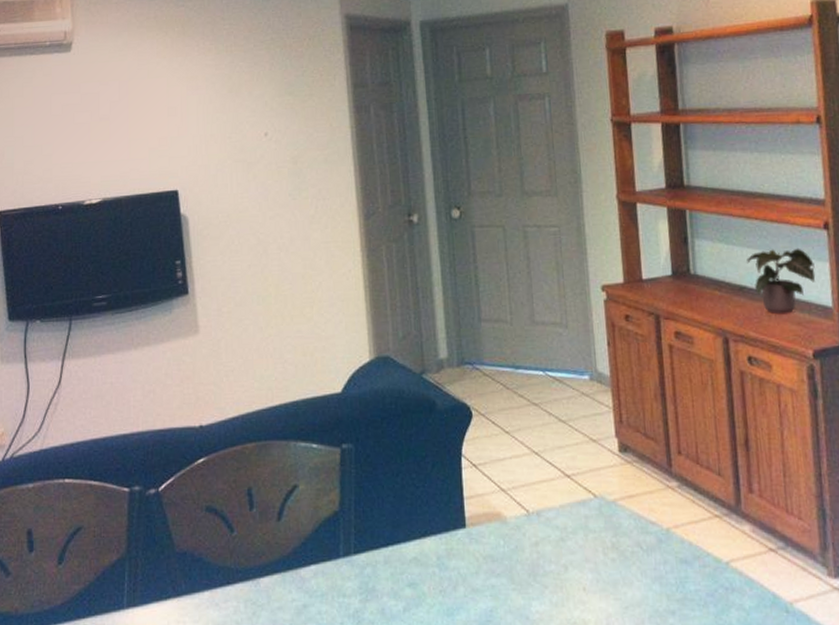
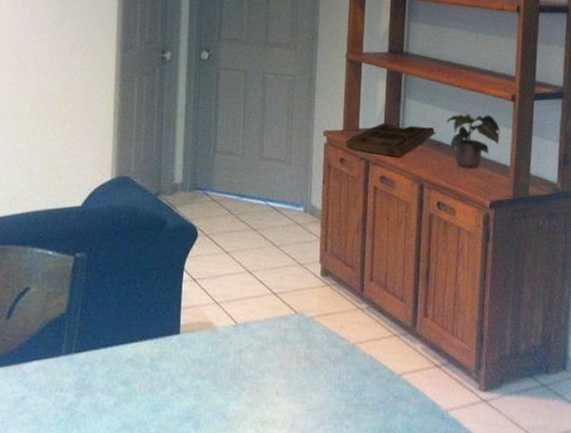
decorative tray: none [628,269,737,309] -> present [345,123,437,158]

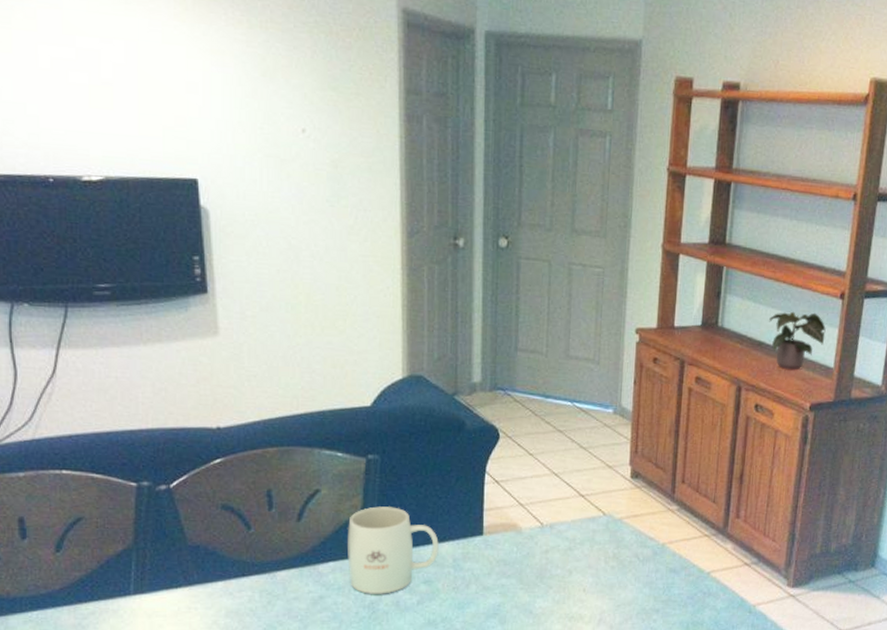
mug: none [50,304,138,395] -> present [346,506,439,594]
decorative tray: present [345,123,437,158] -> none [658,321,759,358]

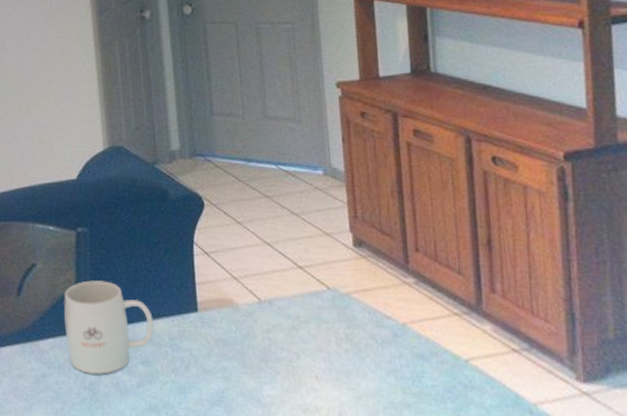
potted plant: present [769,311,826,371] -> none [492,47,568,115]

